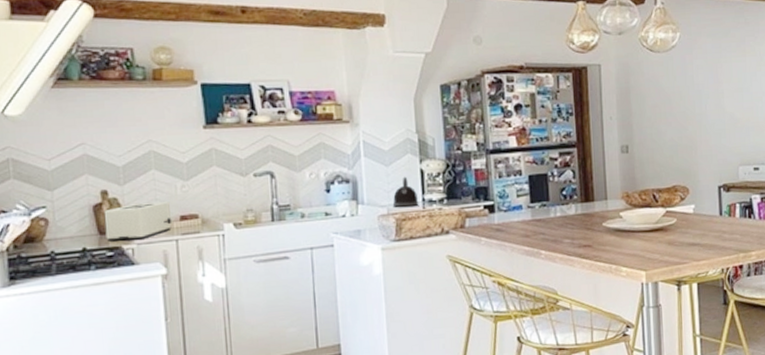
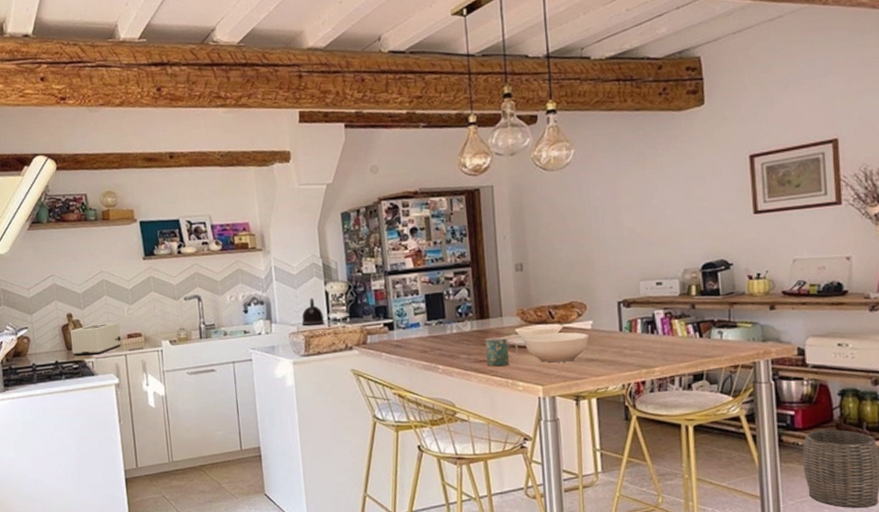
mug: none [589,220,622,252] -> present [484,336,518,367]
bowl: none [628,216,692,247] -> present [523,332,590,363]

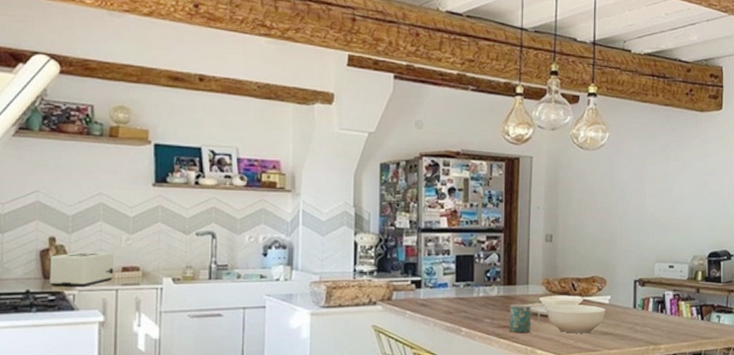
kettle: present [302,297,324,326] -> none [326,247,349,277]

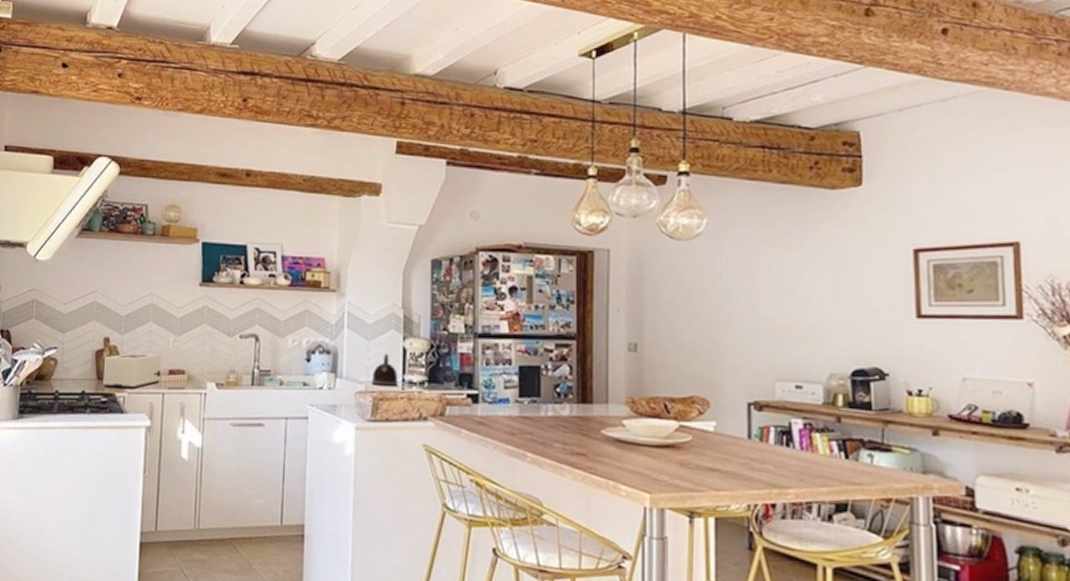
kettle: none [326,247,349,277] -> present [372,353,397,387]
mug: present [509,303,540,333] -> none [584,426,624,464]
bowl: present [546,305,607,333] -> none [631,430,711,468]

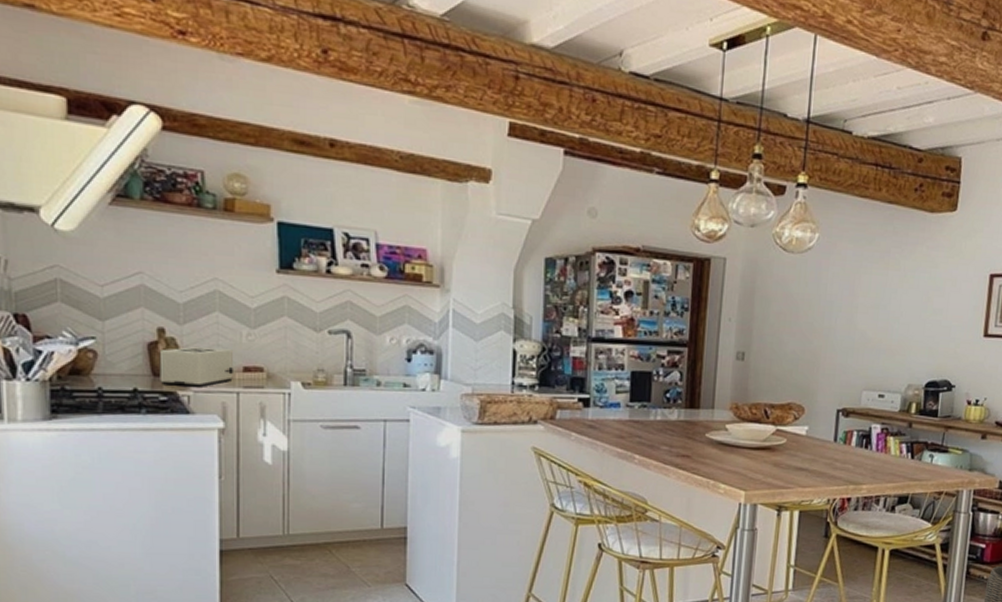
kettle: present [372,353,397,387] -> none [480,355,507,390]

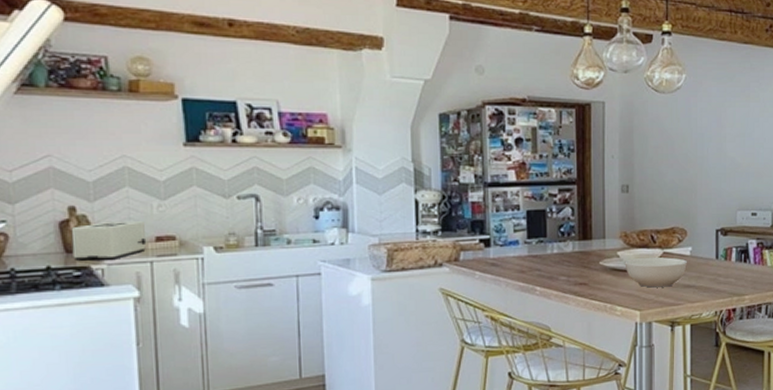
bowl: none [733,433,803,468] -> present [625,257,688,288]

